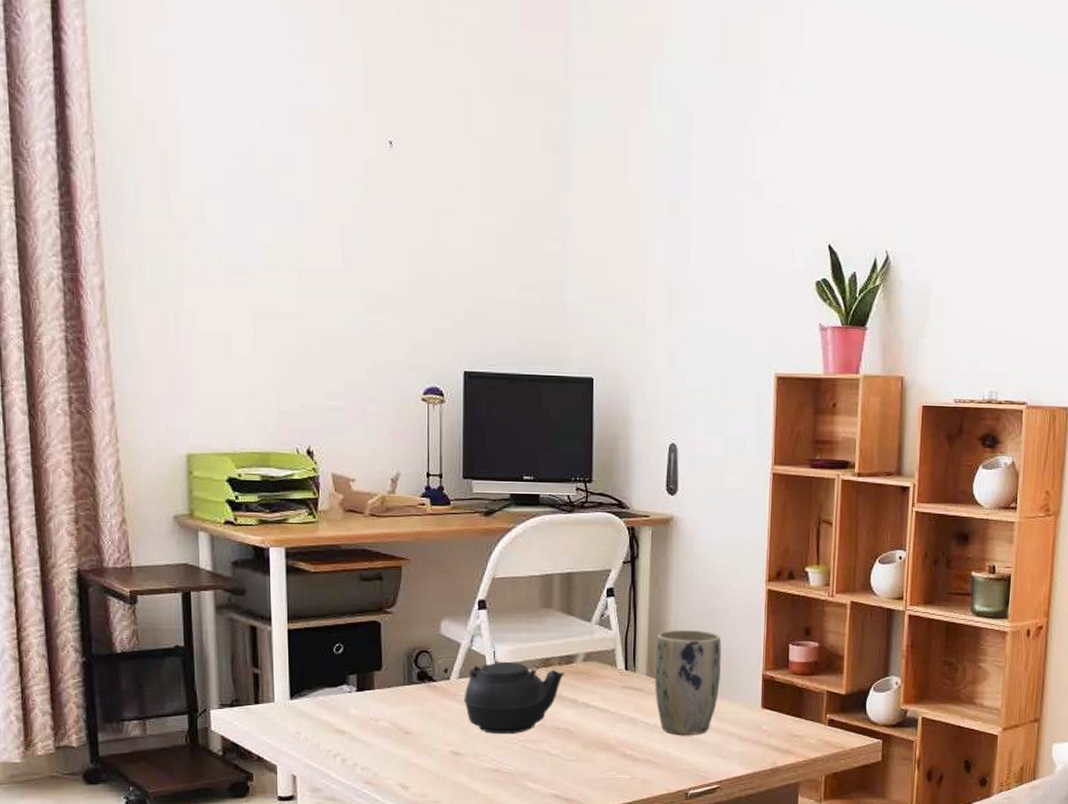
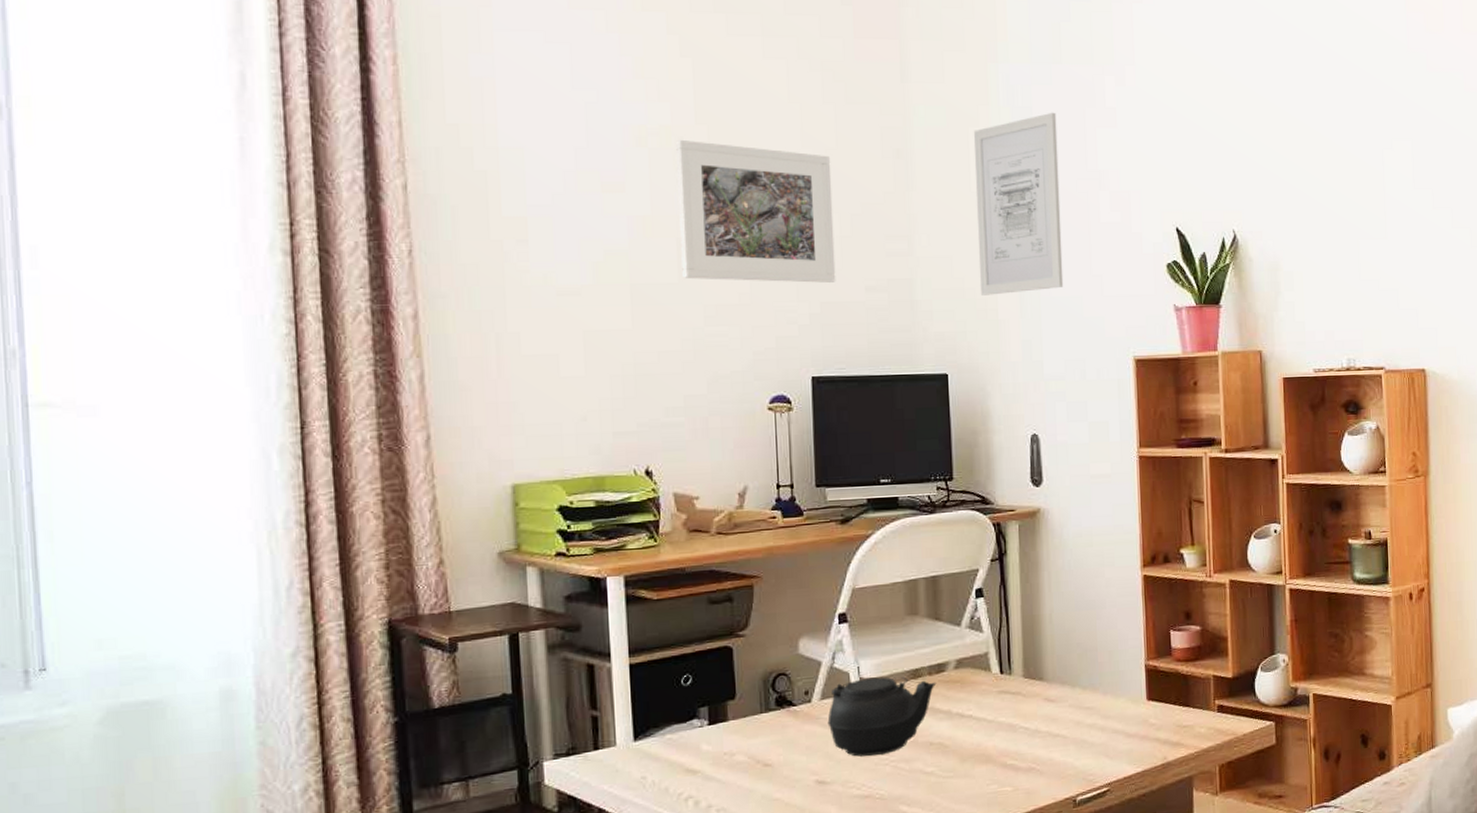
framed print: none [345,125,492,279] -> present [676,139,836,283]
wall art: none [629,116,717,302] -> present [973,112,1064,296]
plant pot: present [654,630,721,736] -> none [1030,624,1102,738]

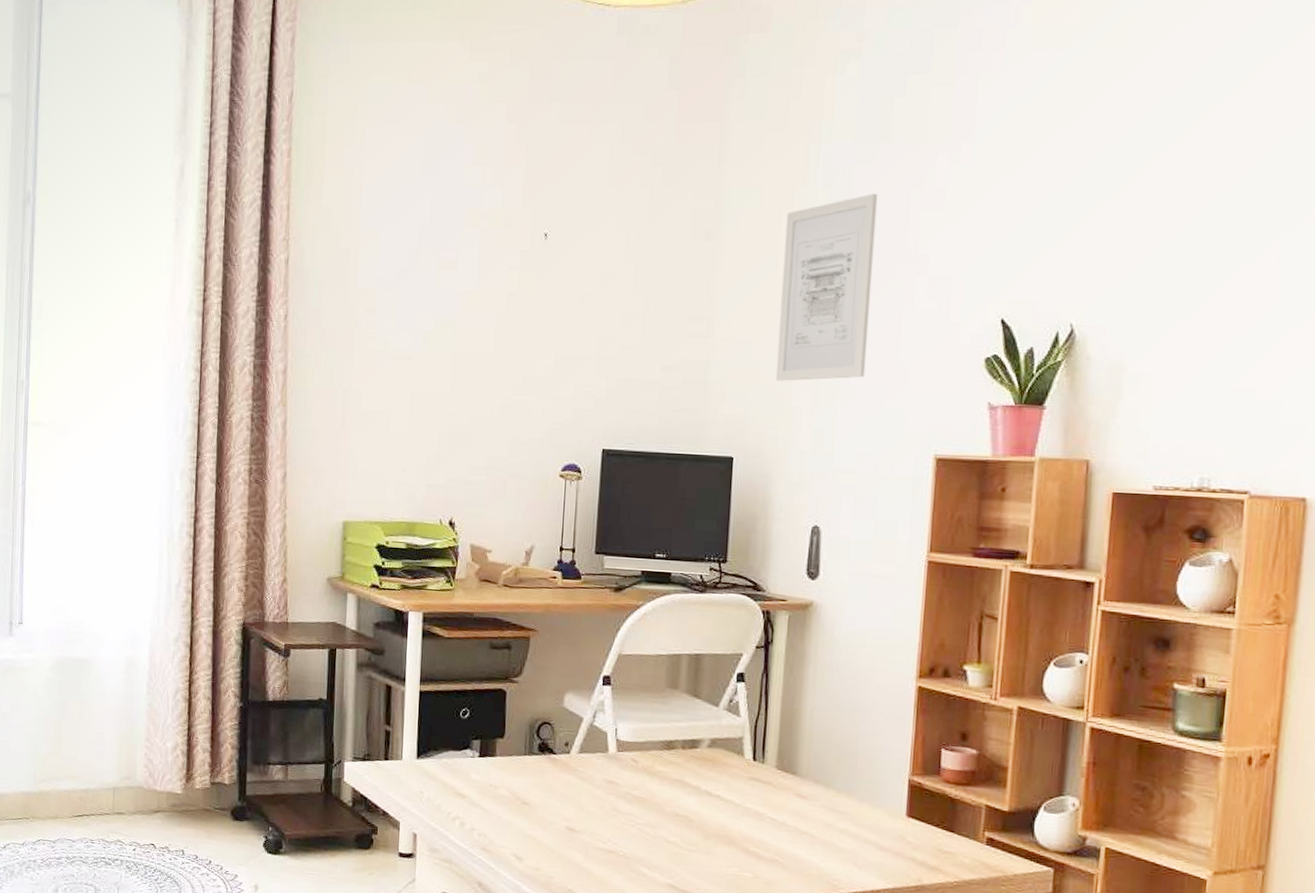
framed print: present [676,139,836,283] -> none [498,221,642,360]
teapot: present [827,677,937,757] -> none [582,740,689,816]

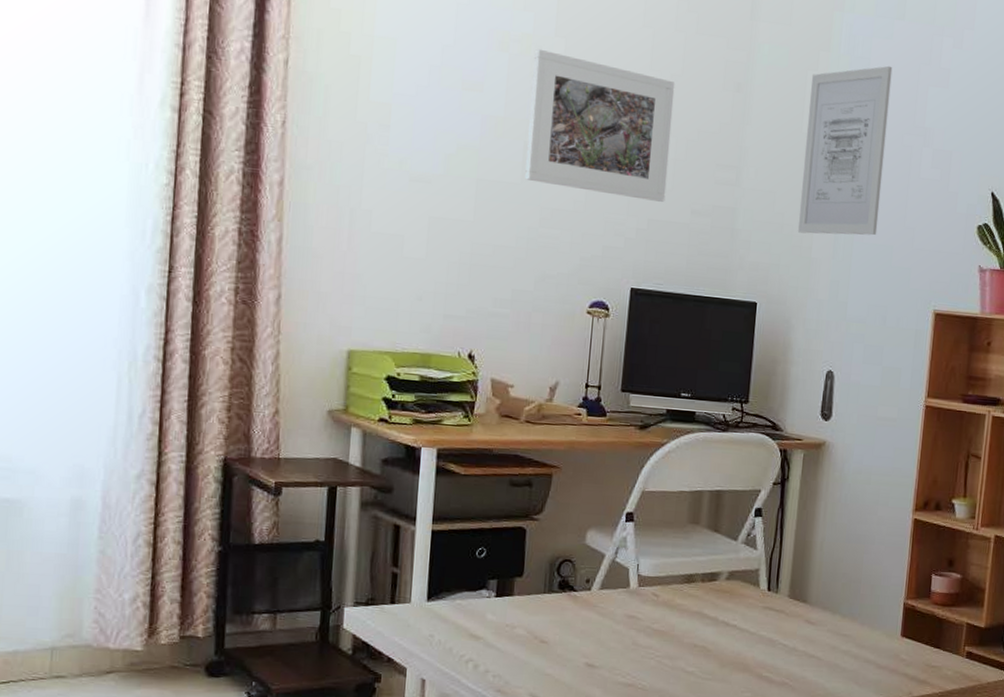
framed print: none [498,221,642,360] -> present [525,48,675,202]

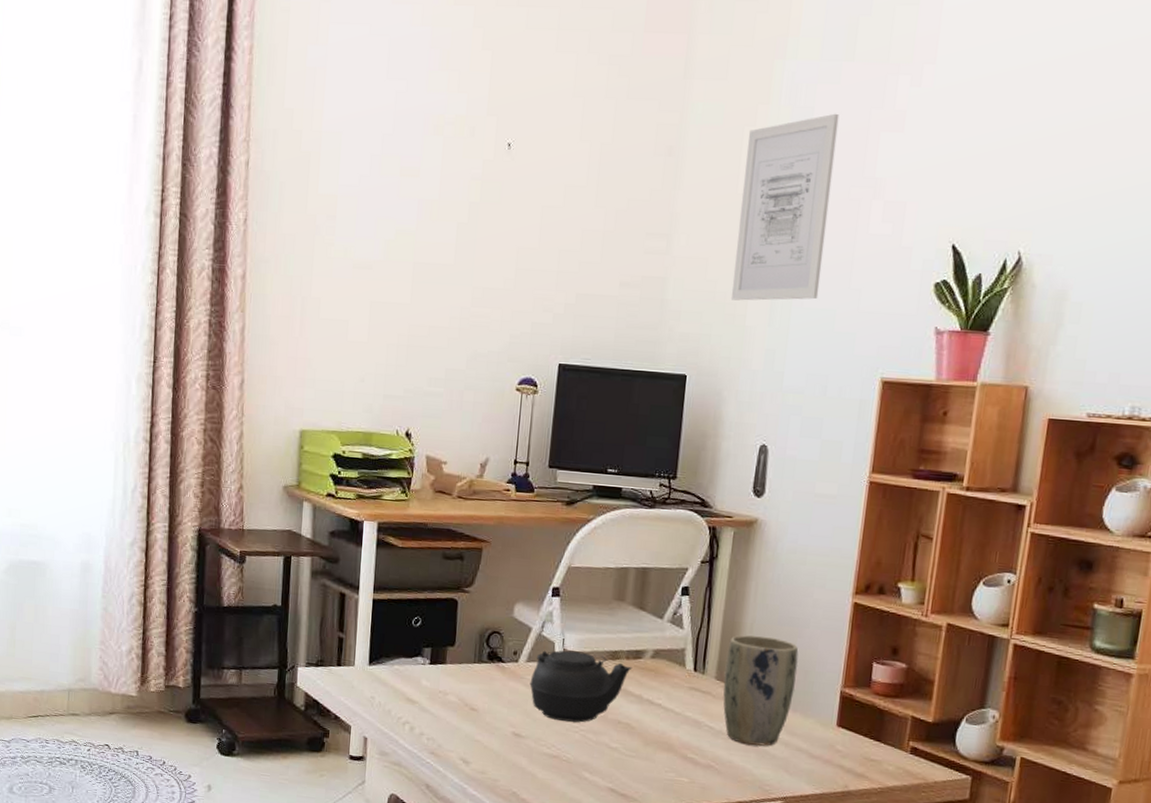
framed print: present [525,48,675,202] -> none [458,129,605,275]
teapot: none [603,575,708,650] -> present [529,650,633,723]
plant pot: none [795,553,865,660] -> present [723,635,799,746]

